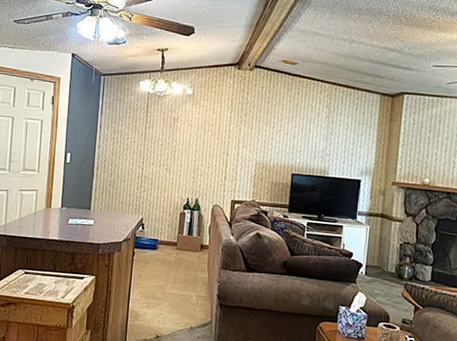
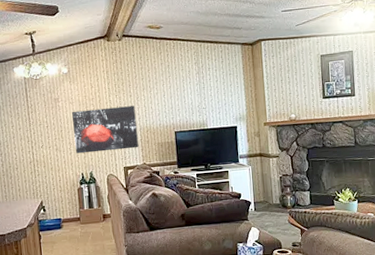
wall art: none [185,134,254,183] -> present [72,105,138,154]

